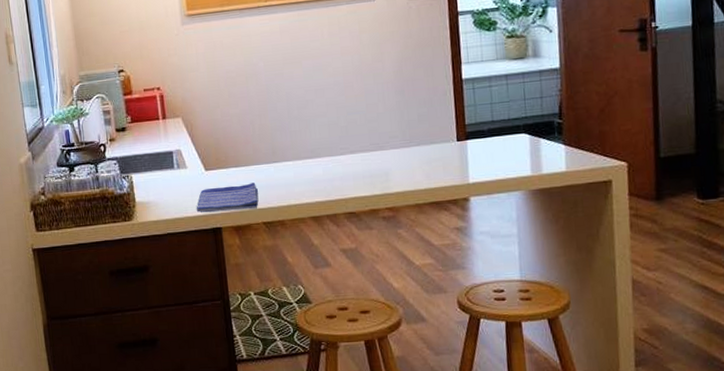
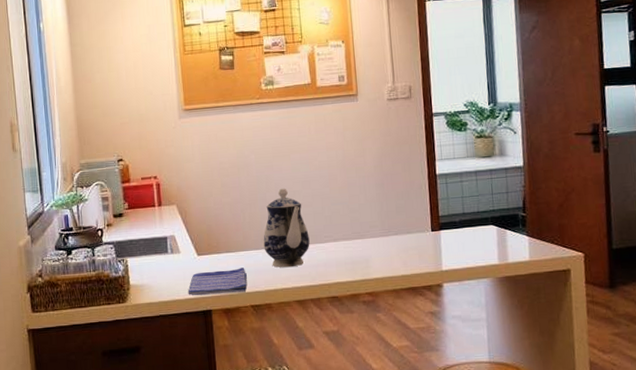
teapot: none [274,97,325,182] -> present [263,188,310,268]

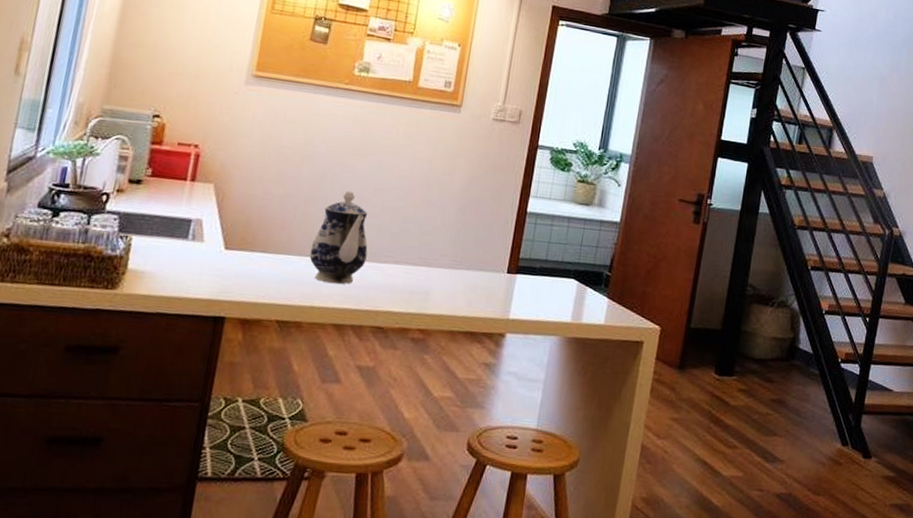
dish towel: present [188,267,248,296] -> none [200,270,281,304]

